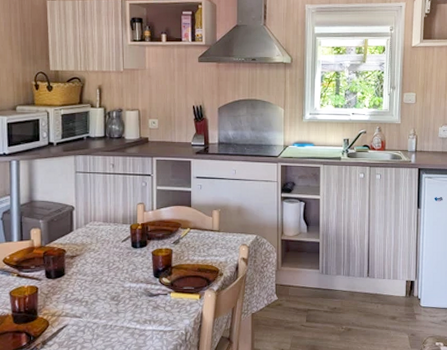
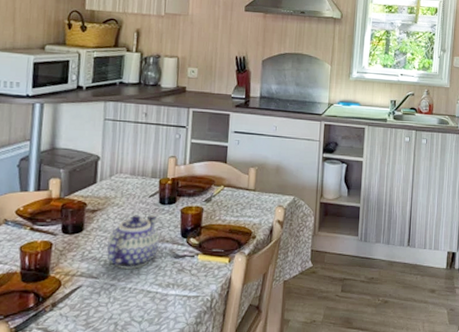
teapot: none [88,258,134,308] -> present [107,215,160,269]

